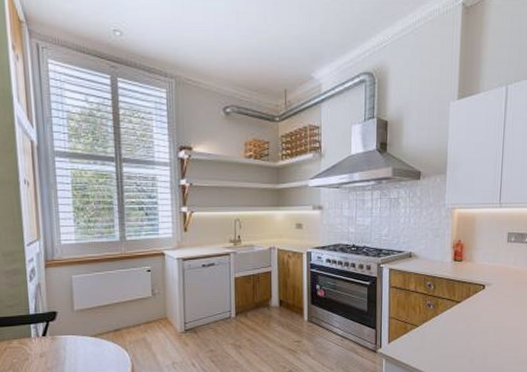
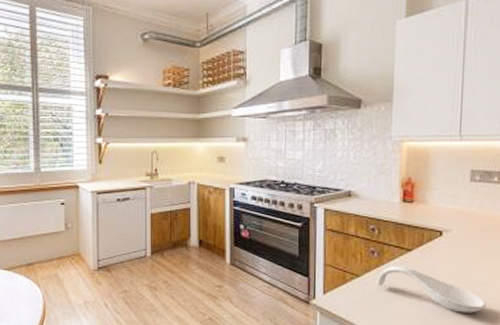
spoon rest: none [432,316,518,353] -> present [377,266,486,313]

